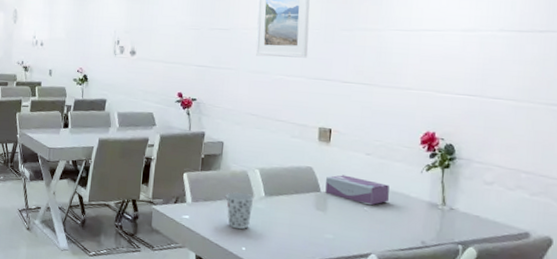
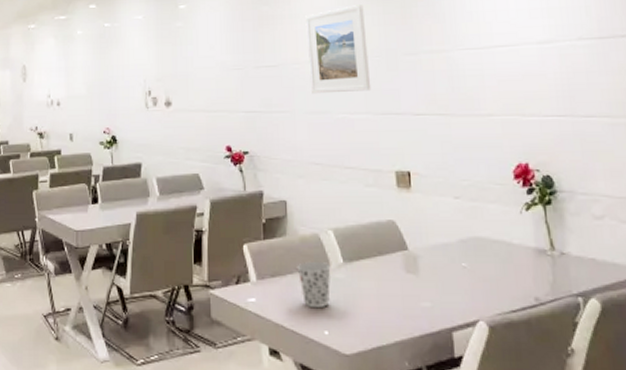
tissue box: present [325,175,389,206] -> none [413,226,488,260]

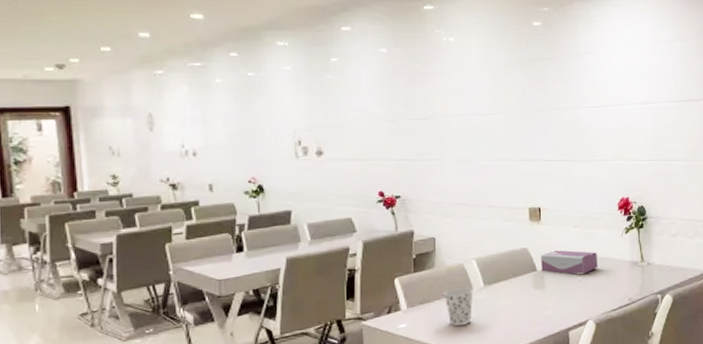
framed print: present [305,5,372,94] -> none [455,66,511,144]
tissue box: none [413,226,488,260] -> present [541,250,597,275]

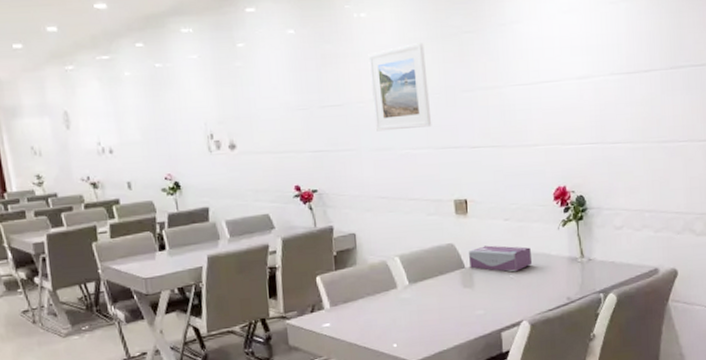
cup: present [443,287,473,327] -> none [367,285,398,326]
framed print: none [455,66,511,144] -> present [368,43,432,132]

